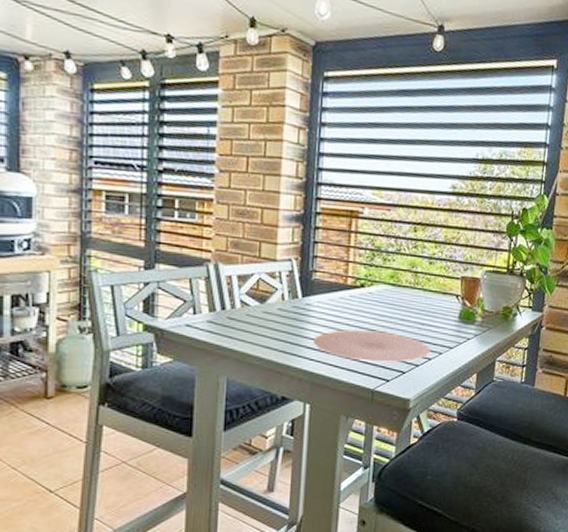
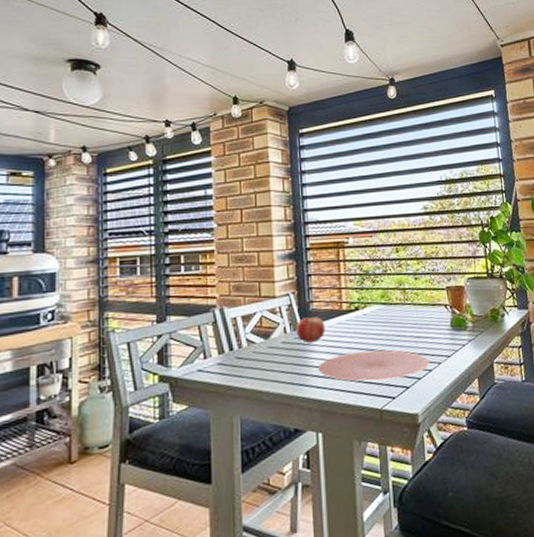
fruit: none [294,287,327,314] -> present [295,317,326,344]

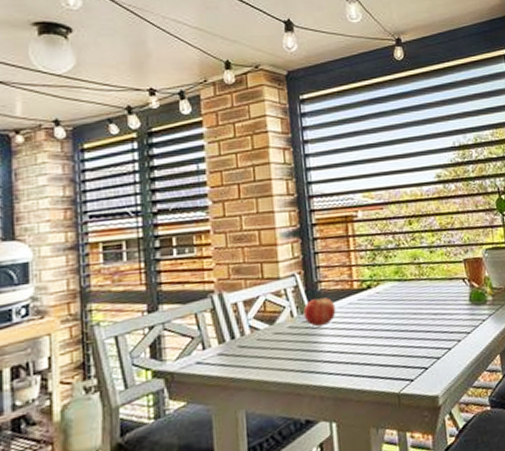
plate: present [318,349,430,382] -> none [329,329,449,365]

